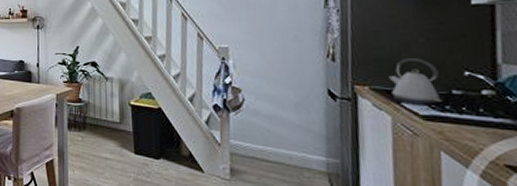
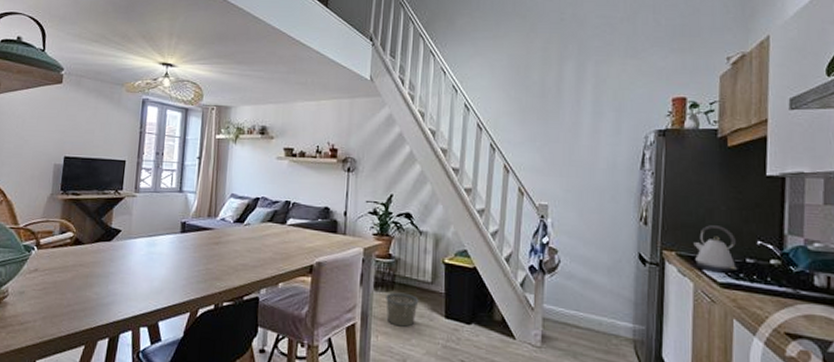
basket: none [79,131,109,162] -> present [386,292,419,327]

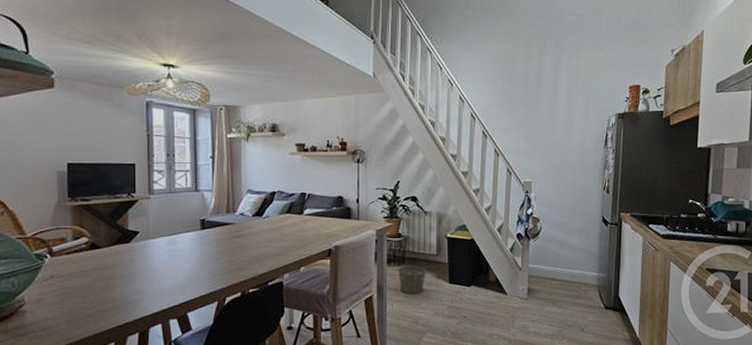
kettle: present [693,225,738,275] -> none [643,190,675,228]

